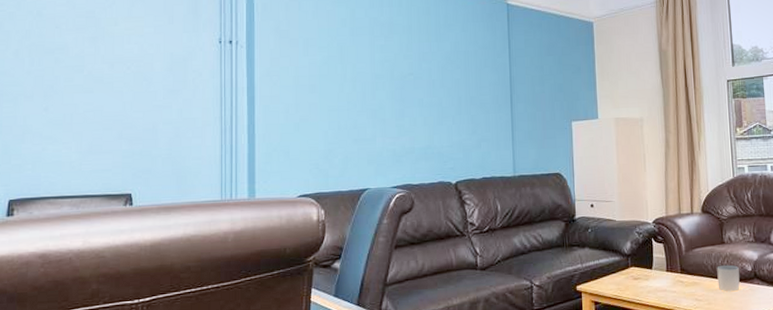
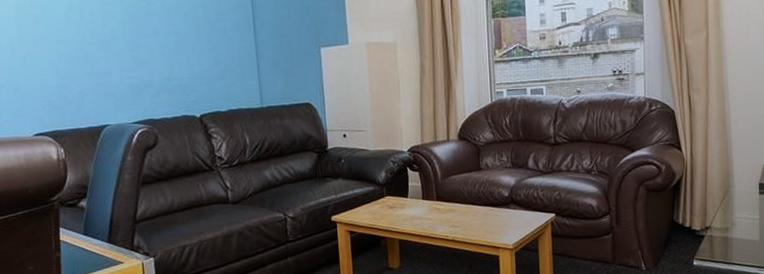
mug: present [717,264,740,292] -> none [473,191,497,218]

